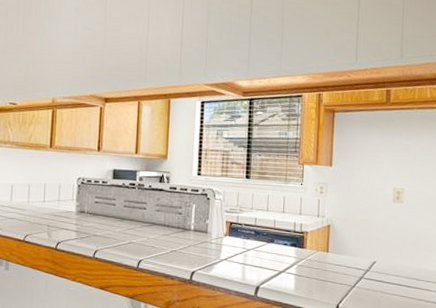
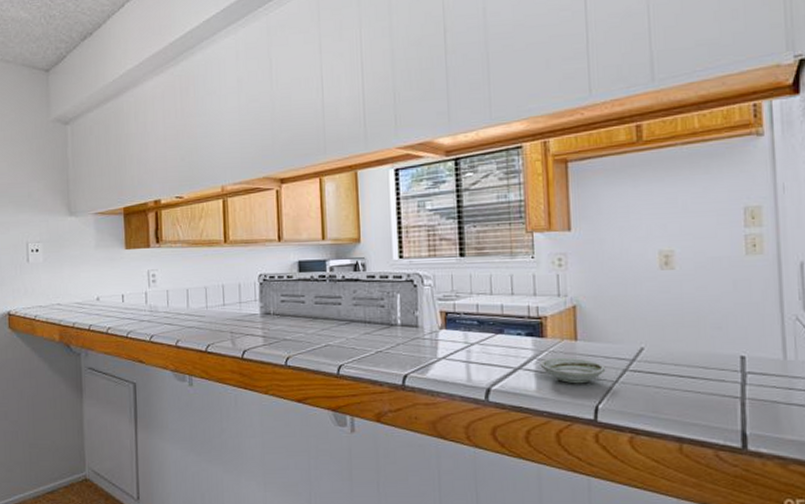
saucer: none [299,264,347,287] -> present [540,357,606,384]

